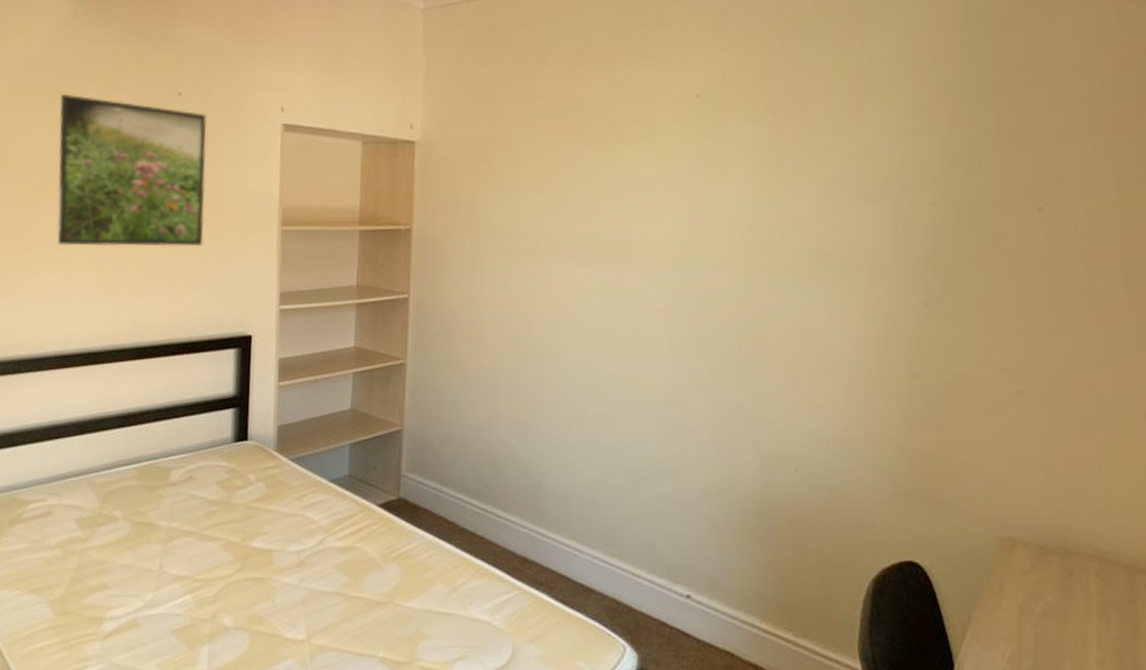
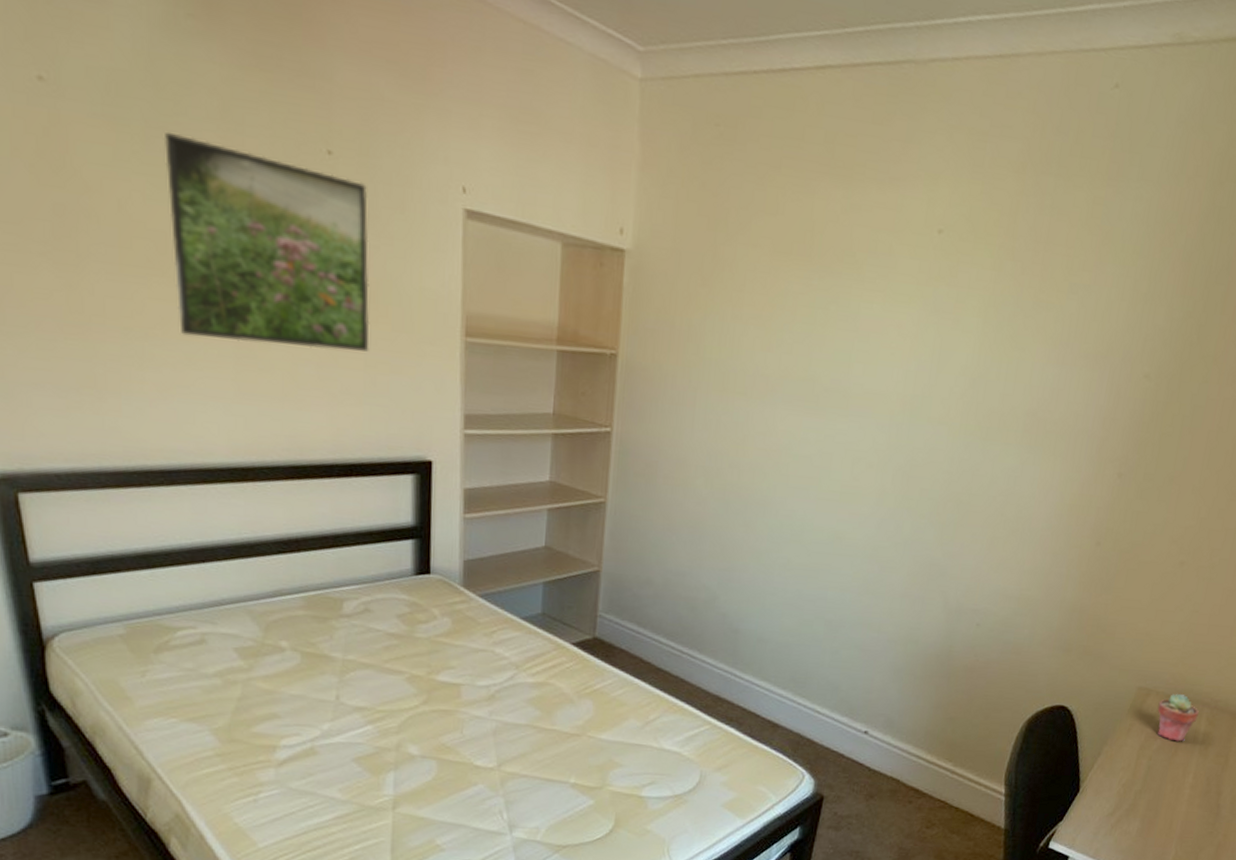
potted succulent: none [1029,543,1084,604] -> present [1157,693,1199,742]

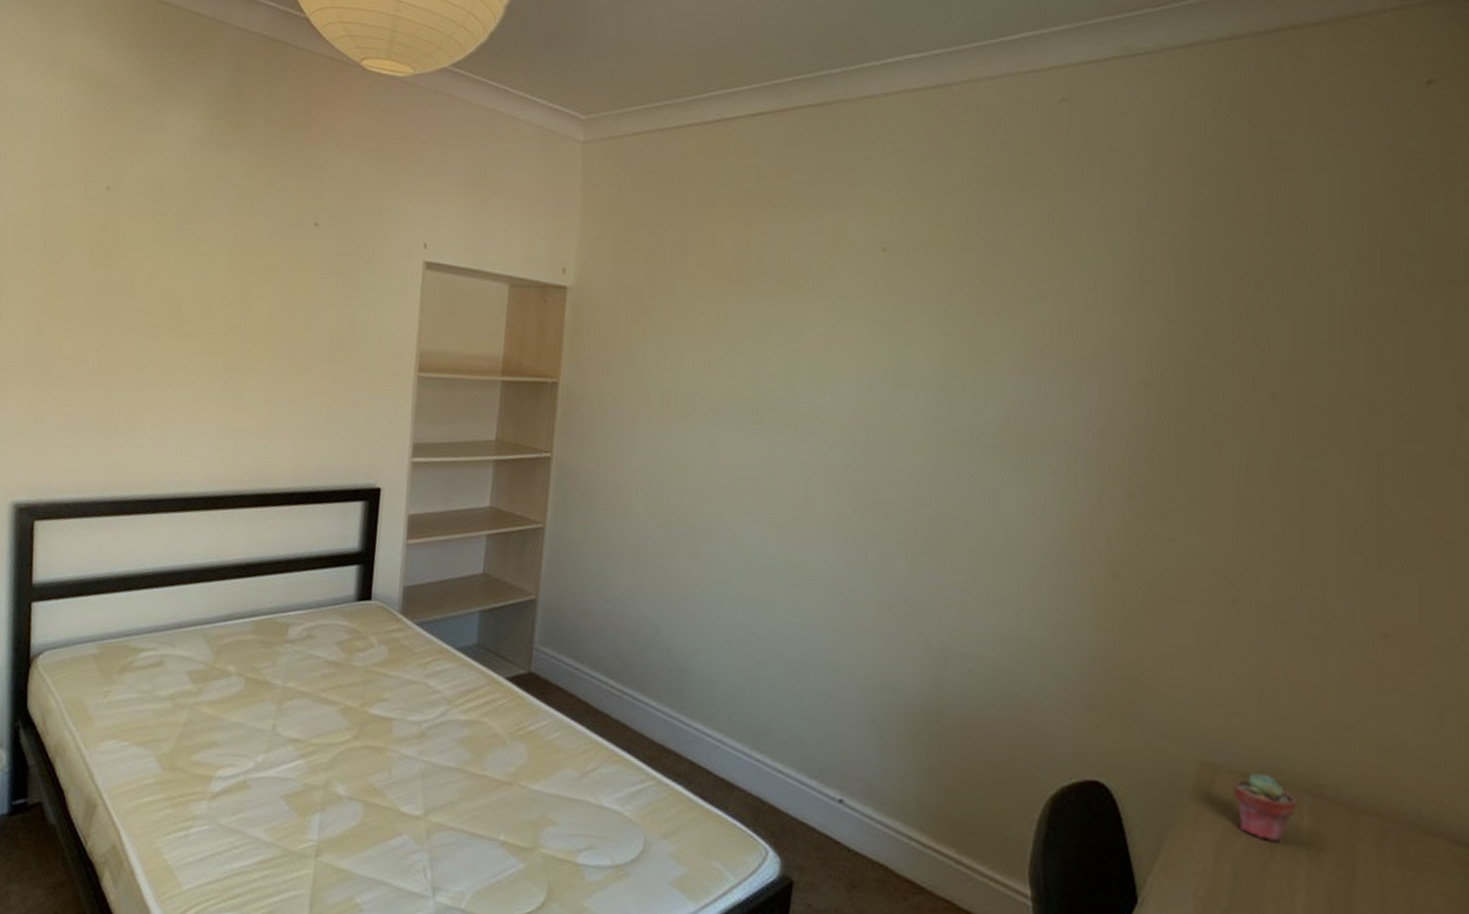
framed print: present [165,131,370,352] -> none [181,219,344,389]

